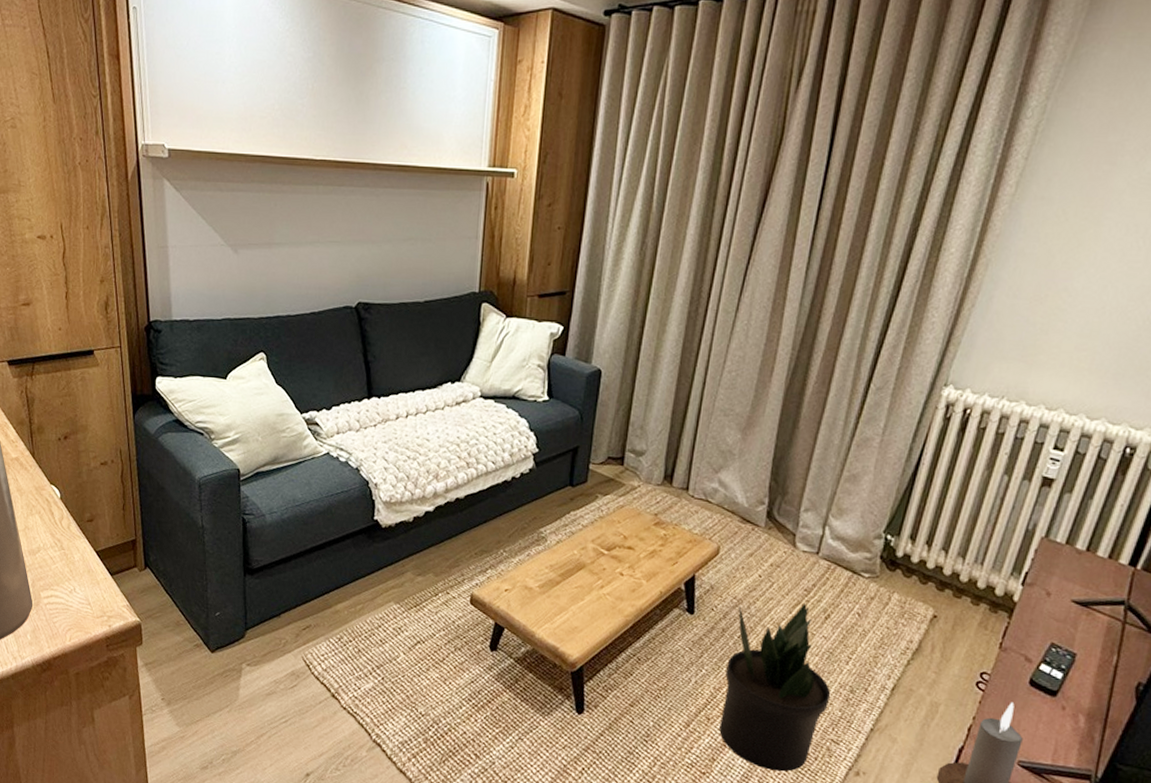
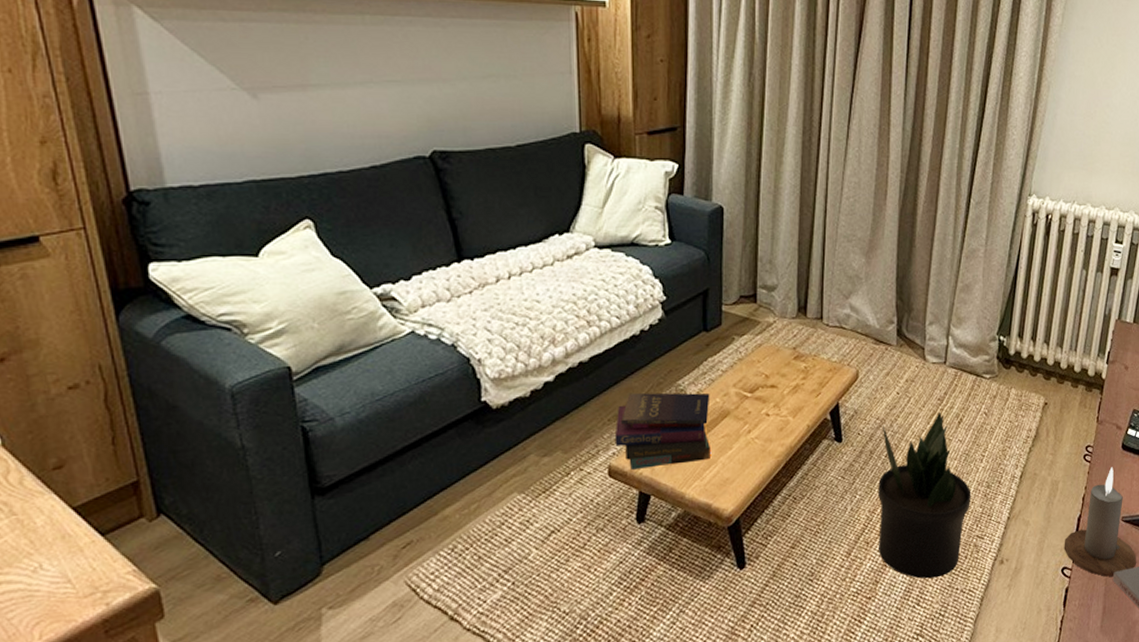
books: none [478,532,569,607] -> present [614,392,712,470]

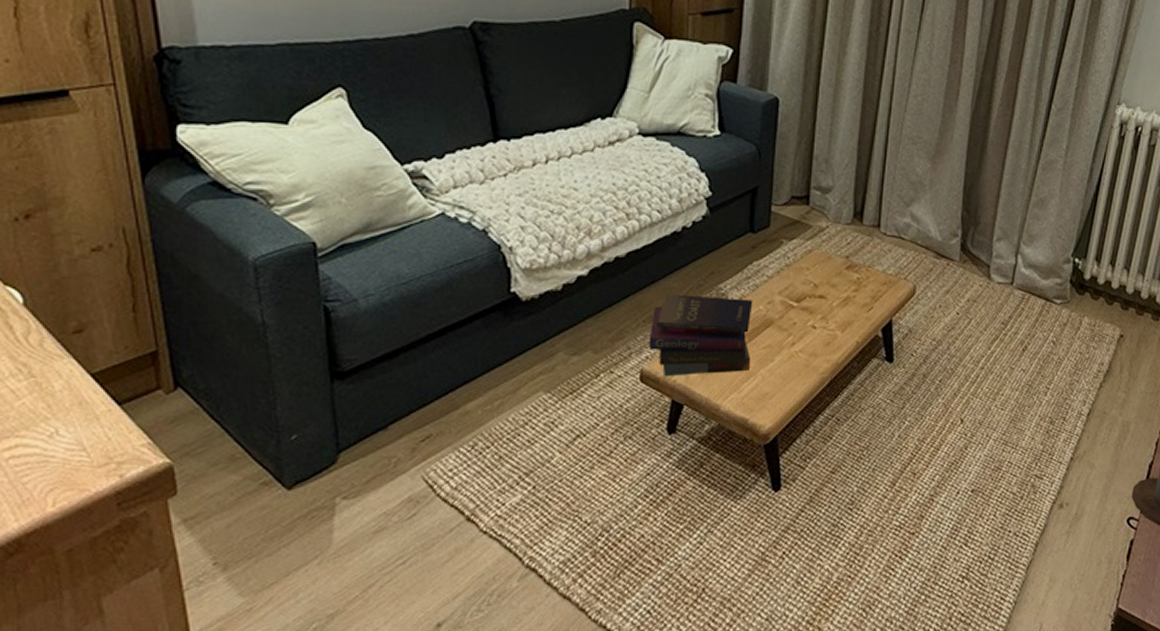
planter: present [877,413,972,579] -> none [926,338,1032,518]

